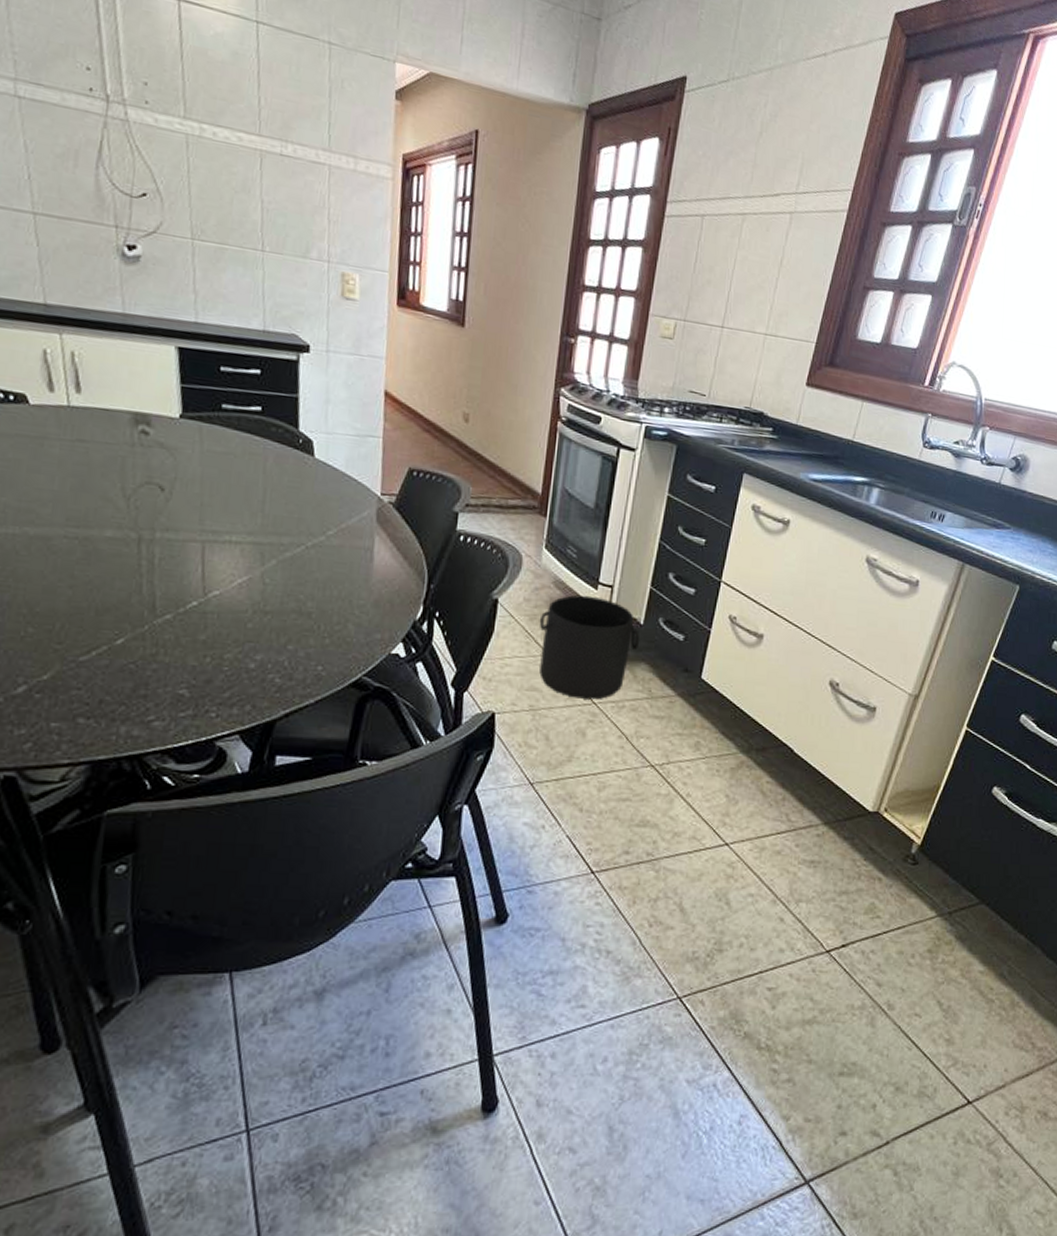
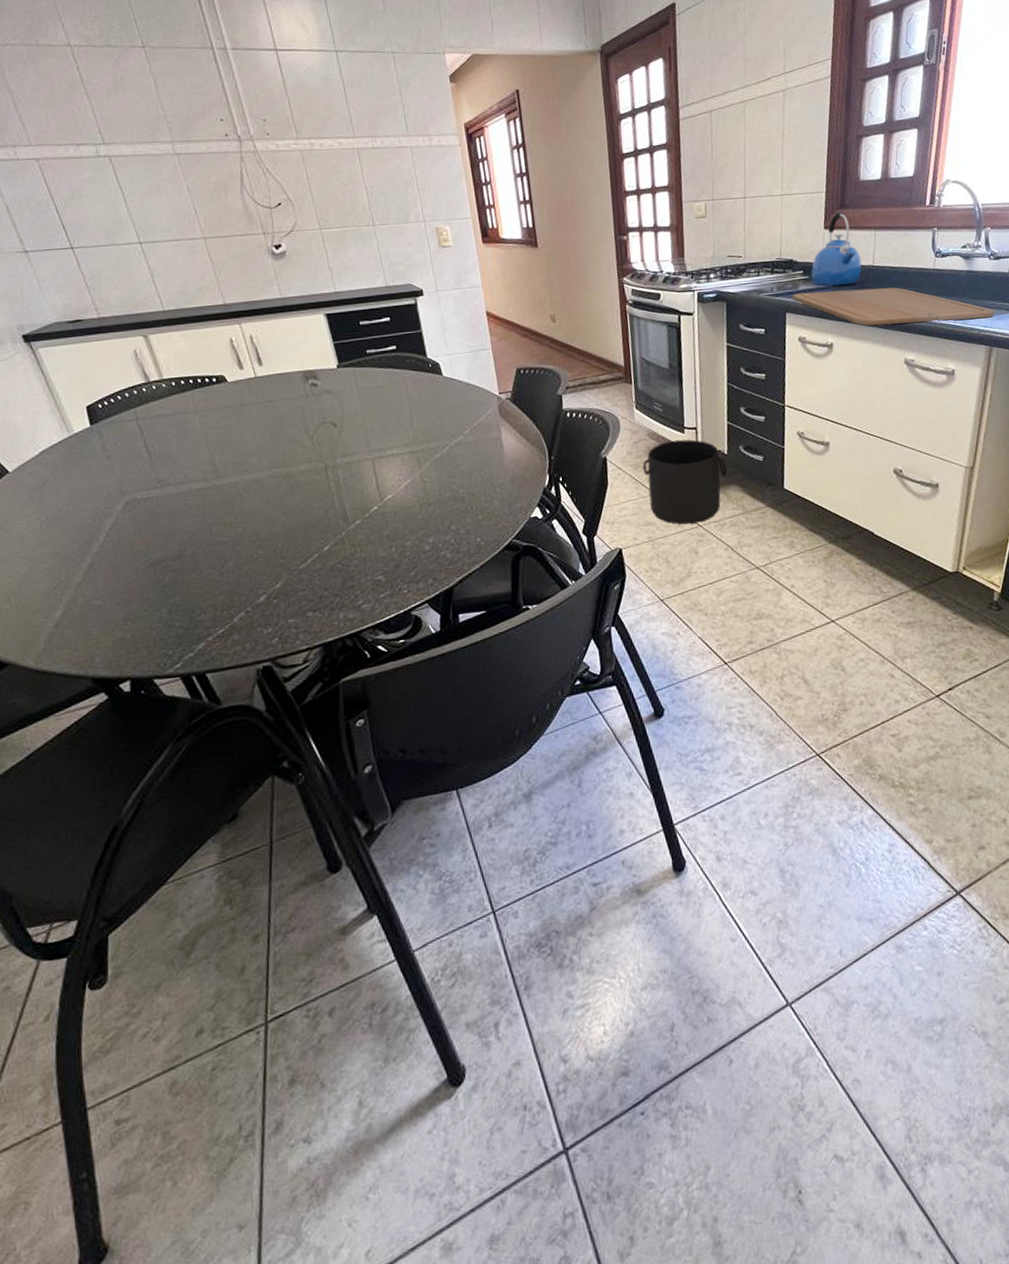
chopping board: none [753,453,975,530] -> present [792,287,995,326]
kettle: none [780,370,842,457] -> present [811,212,862,286]

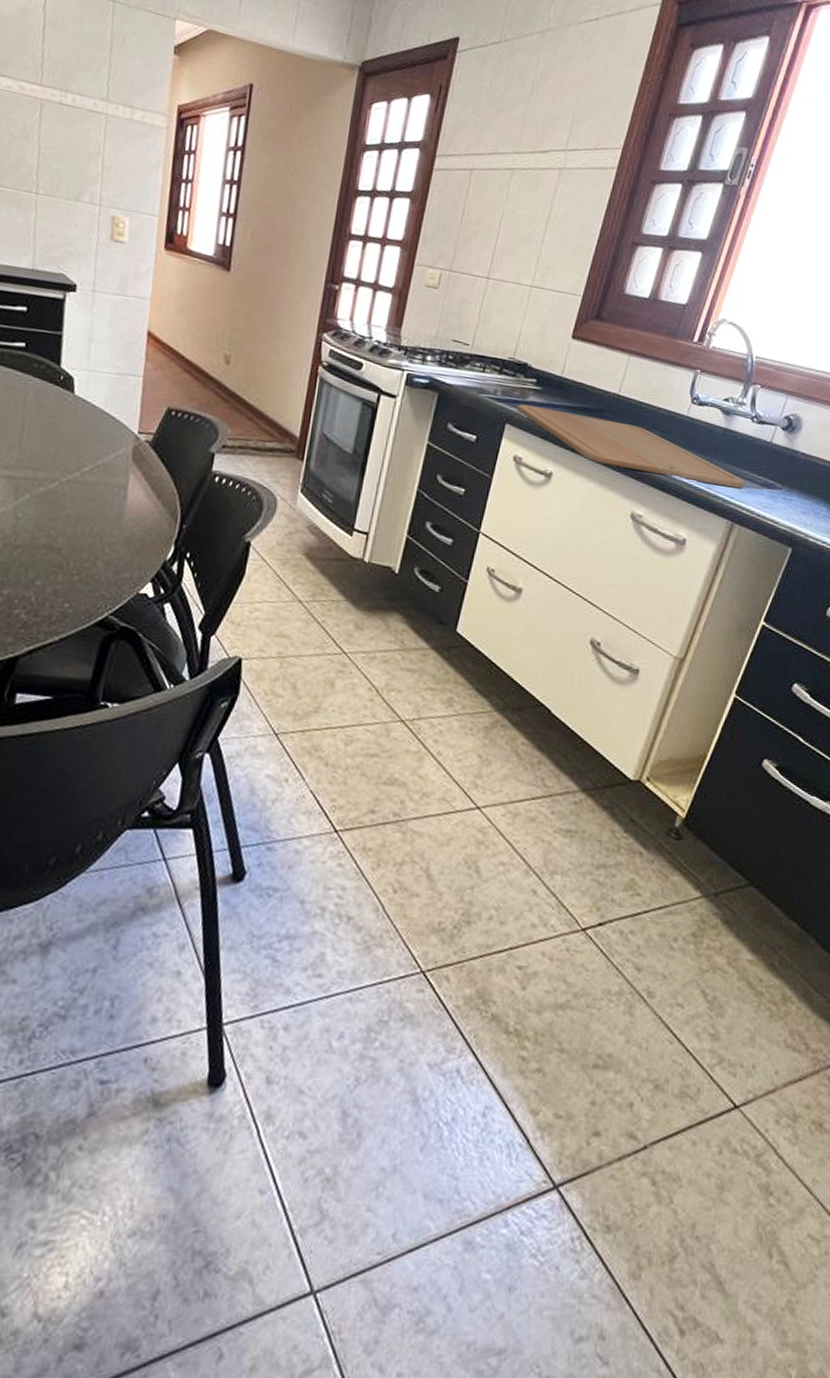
bucket: present [642,439,728,525] -> none [289,541,394,649]
kettle: present [811,212,862,286] -> none [544,323,607,410]

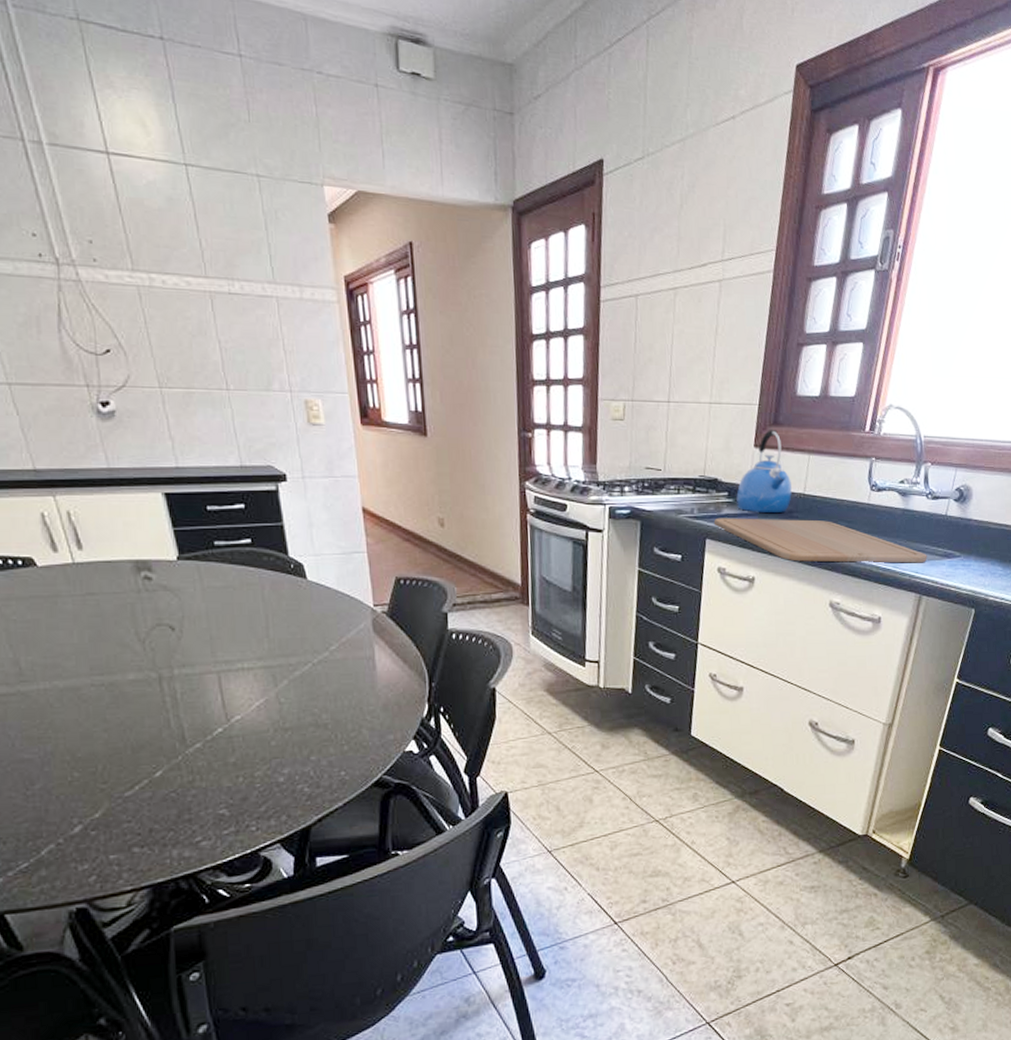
kettle: none [544,323,607,410] -> present [736,430,793,514]

